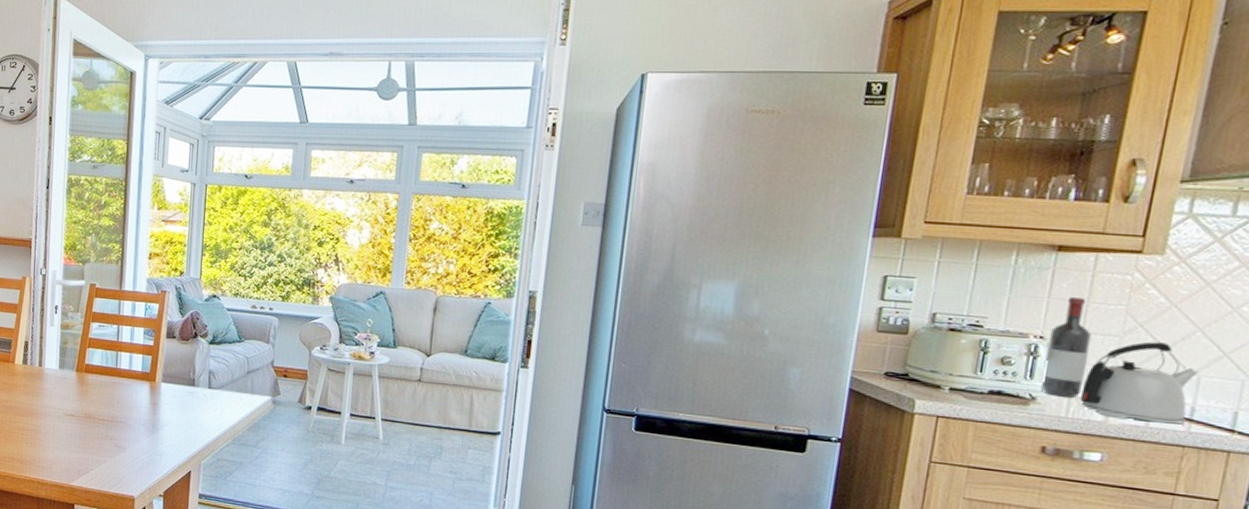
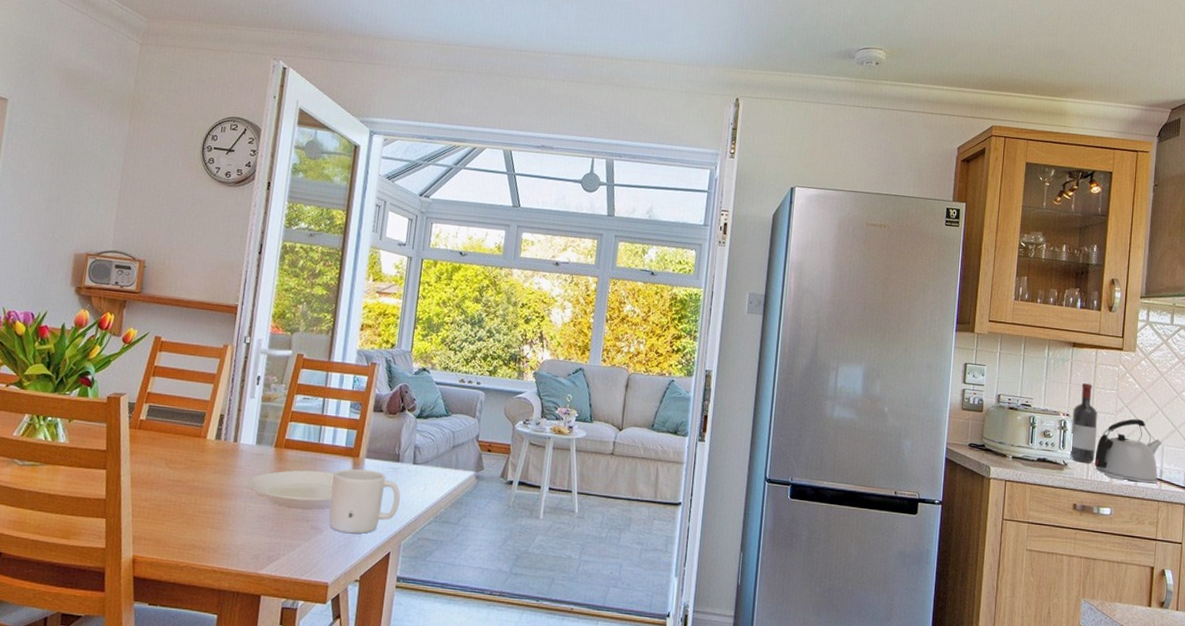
plate: none [55,392,133,429] -> present [248,470,335,510]
mug: none [130,392,198,453] -> present [329,468,400,534]

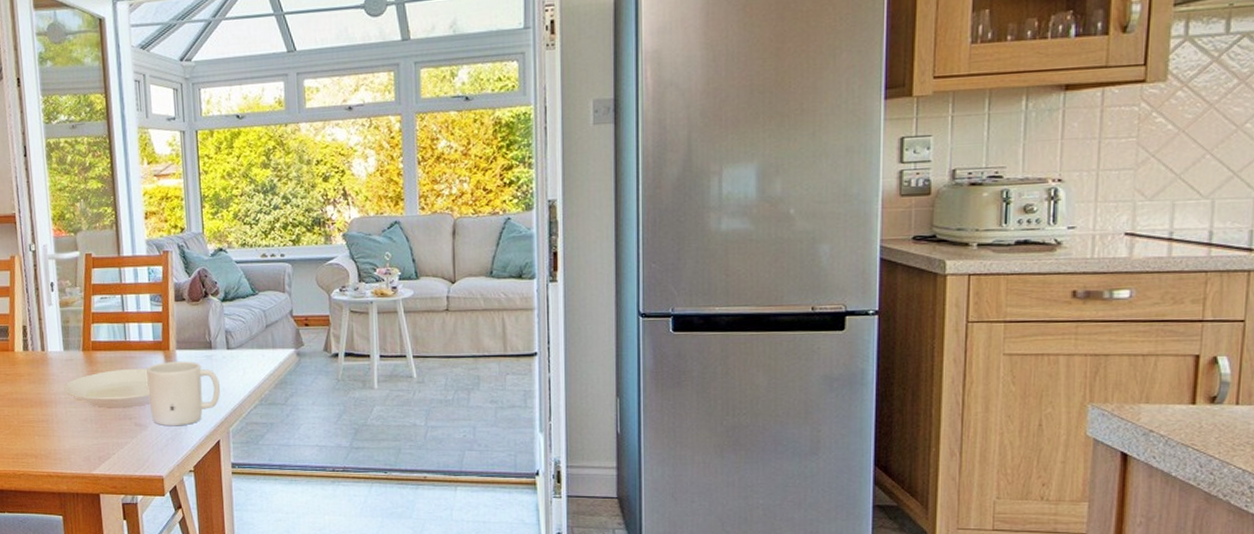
wine bottle: present [1070,383,1098,464] -> none [1066,135,1108,238]
kettle: present [1094,418,1162,484] -> none [1103,169,1212,253]

